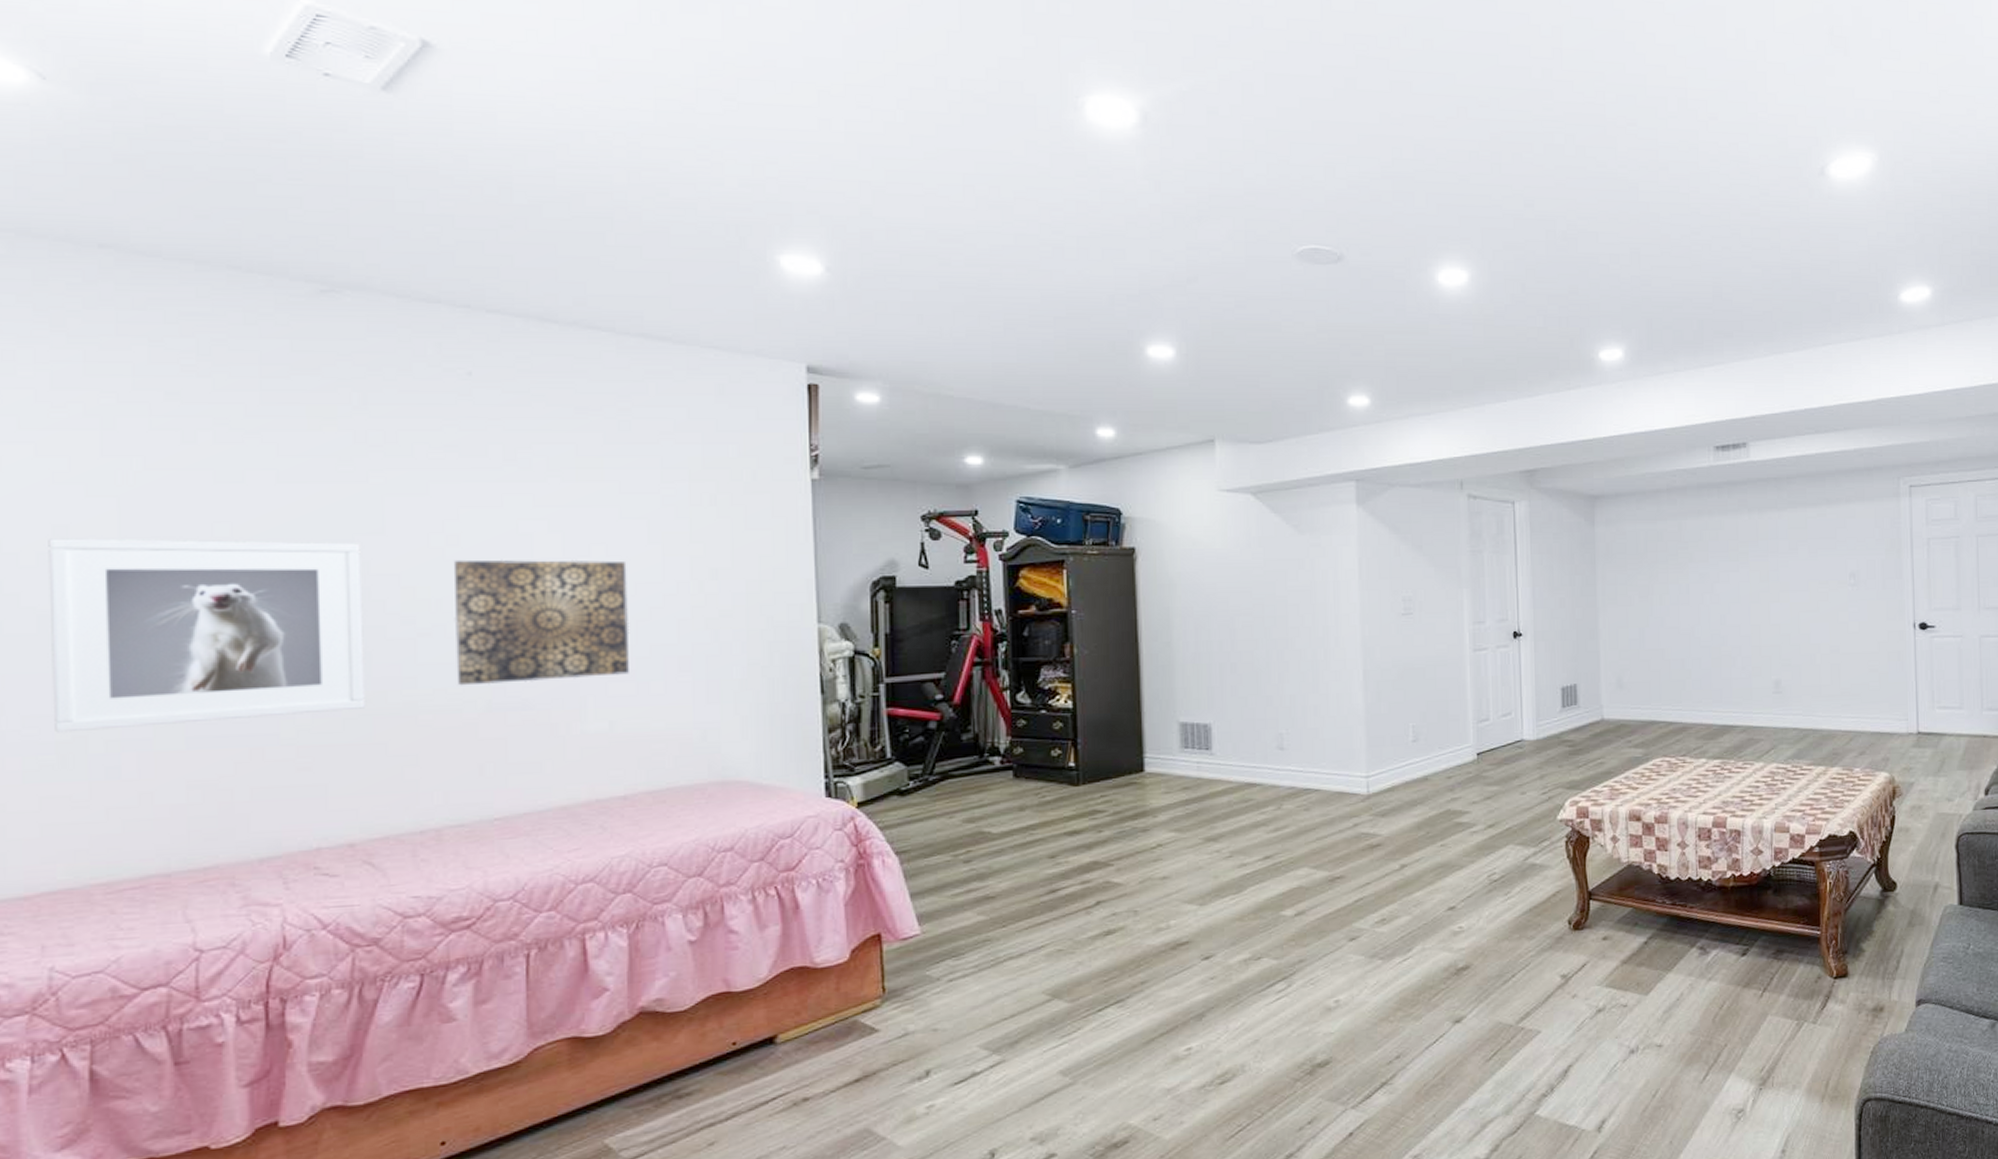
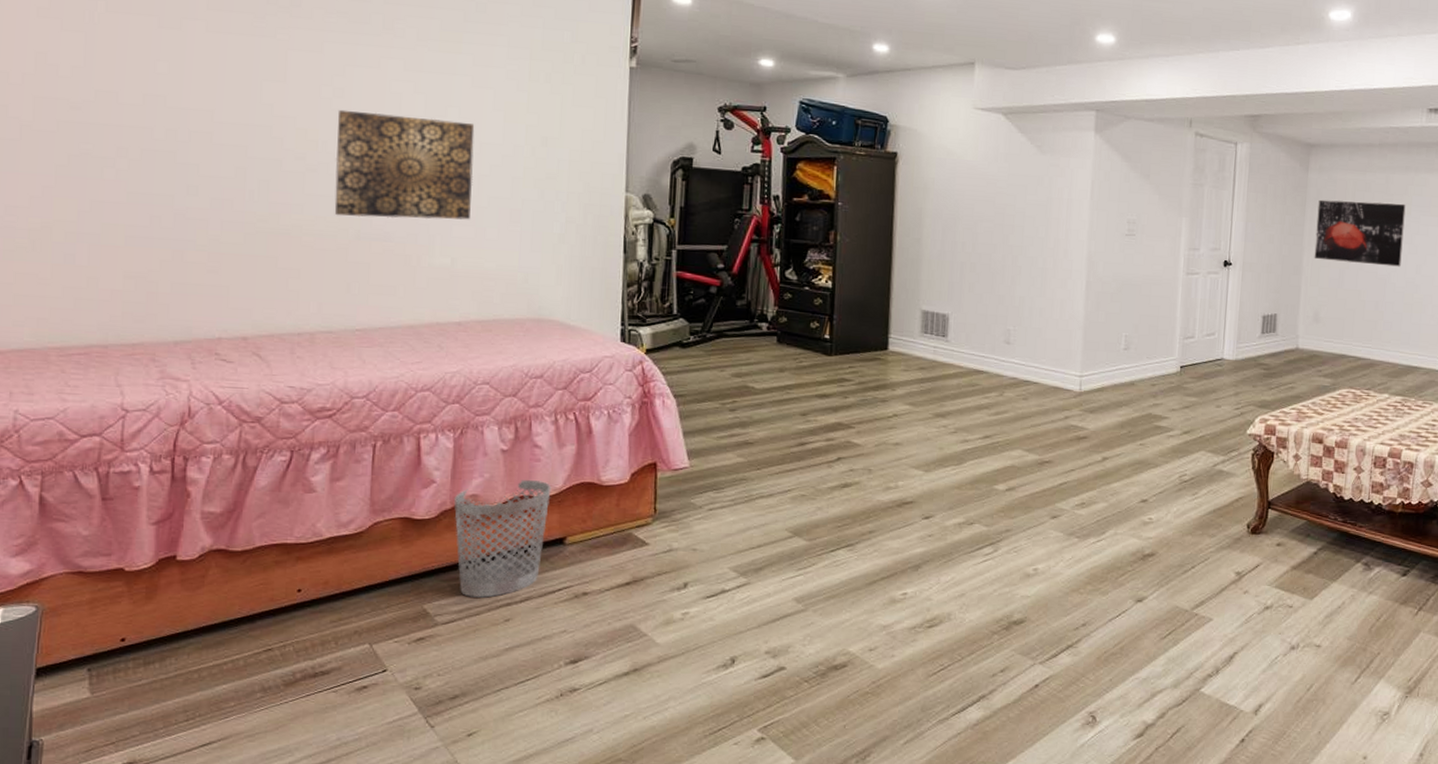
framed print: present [48,538,365,733] -> none [28,62,267,227]
wastebasket: none [633,972,755,1124] -> present [453,479,552,599]
wall art: none [1609,550,1704,620] -> present [1314,199,1406,267]

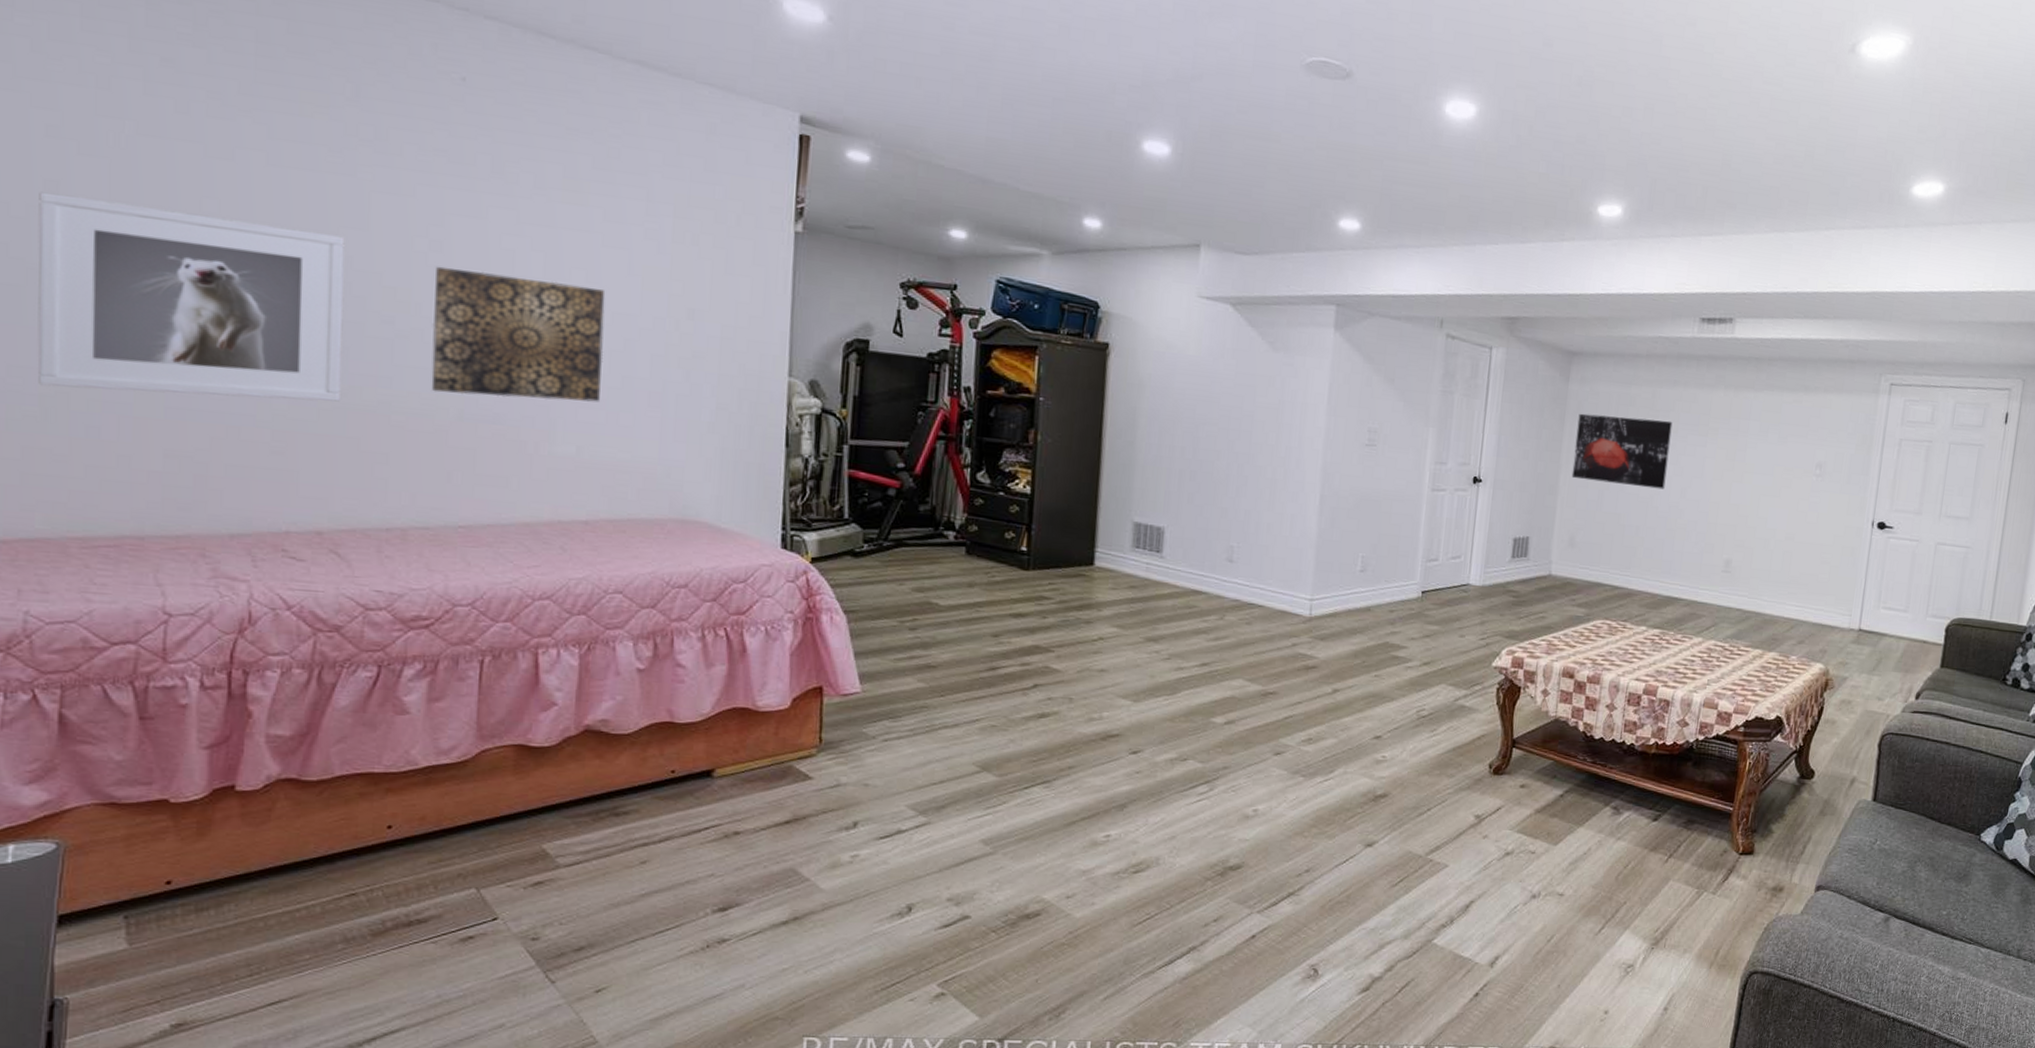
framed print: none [28,62,267,227] -> present [37,191,345,402]
wastebasket: present [453,479,552,599] -> none [579,703,697,838]

